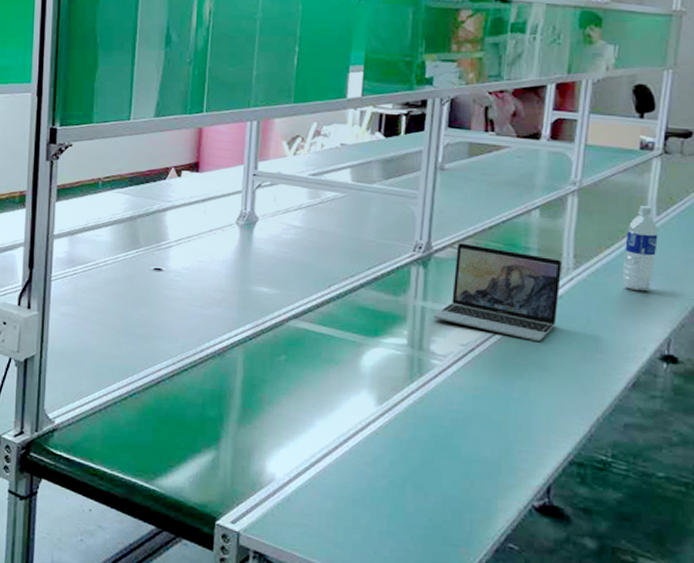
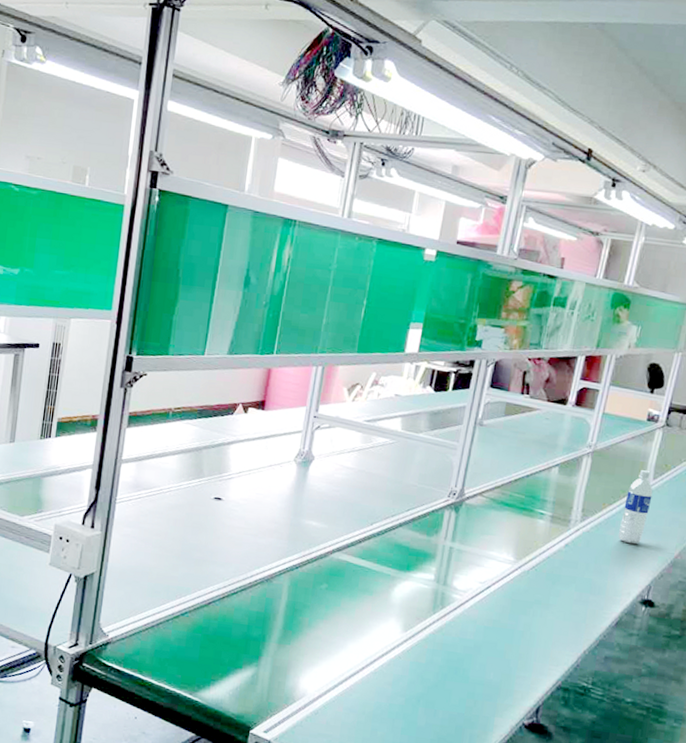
laptop: present [433,243,561,341] -> none [458,492,571,583]

